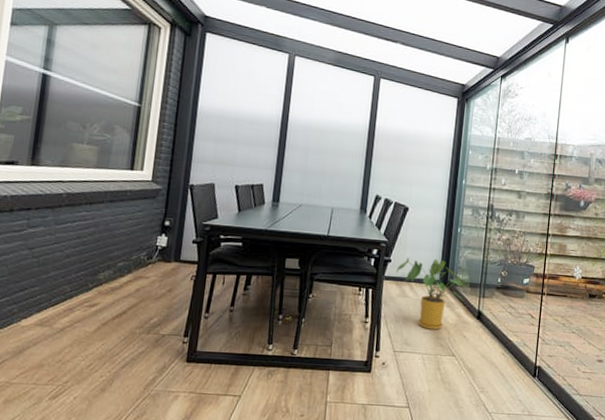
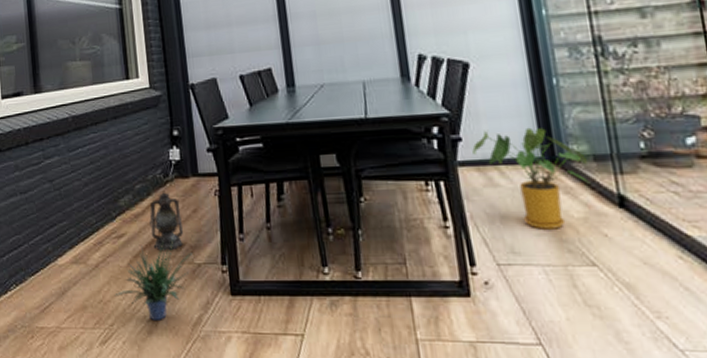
potted plant: none [74,309,160,380] -> present [114,235,193,320]
lantern: none [123,271,158,322] -> present [149,192,184,251]

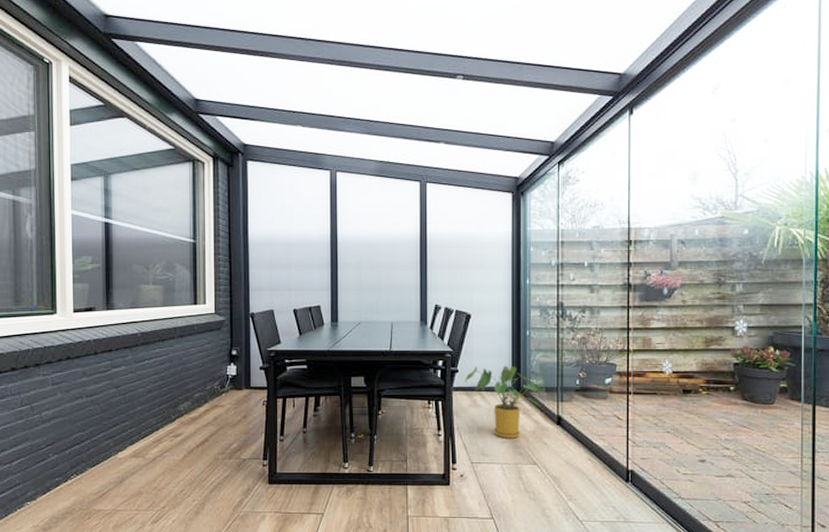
potted plant: present [114,235,193,320] -> none [167,436,240,503]
lantern: present [149,192,184,251] -> none [205,400,234,449]

